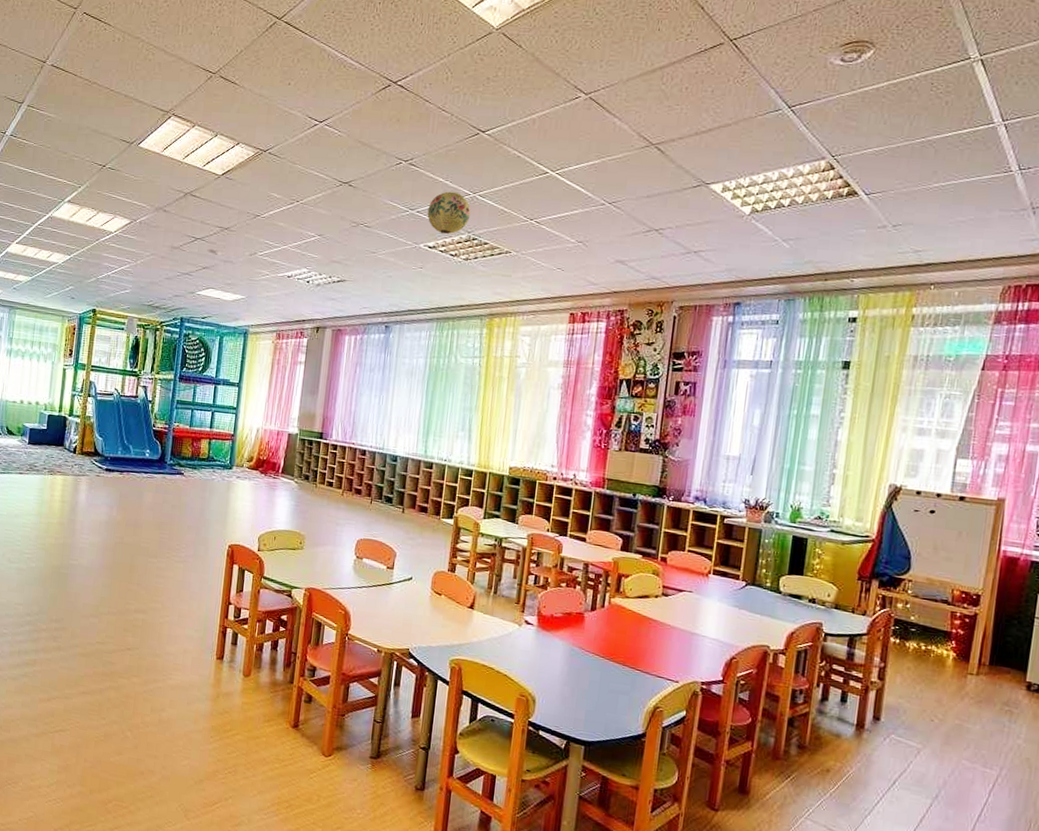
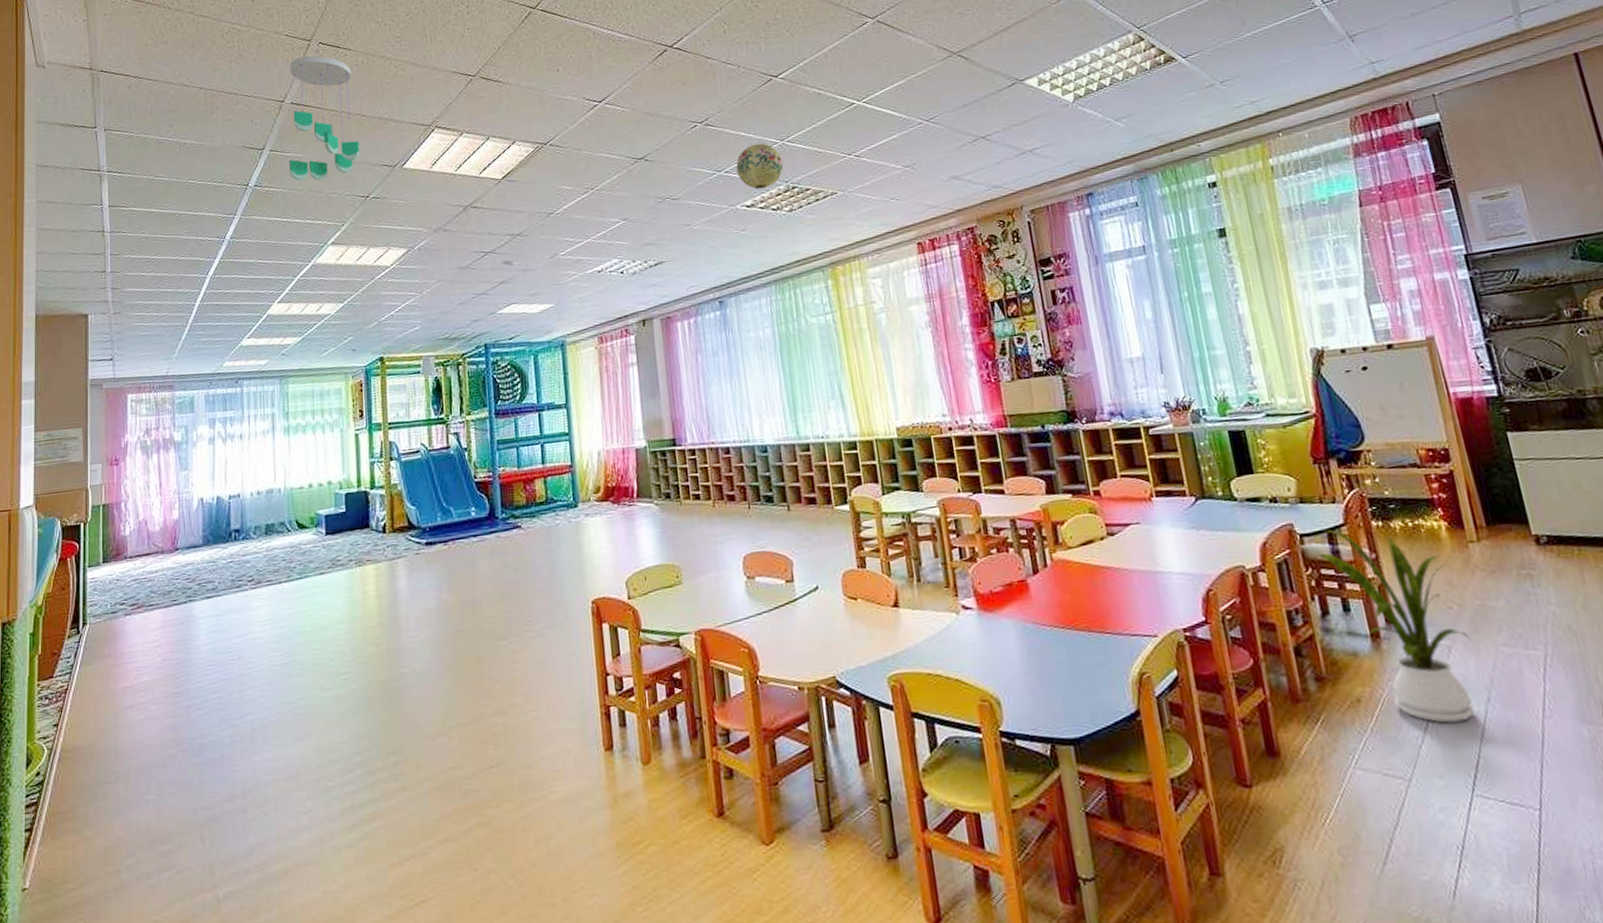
ceiling mobile: none [41,22,108,143] -> present [289,55,360,181]
house plant: none [835,634,942,807] -> present [1317,529,1476,723]

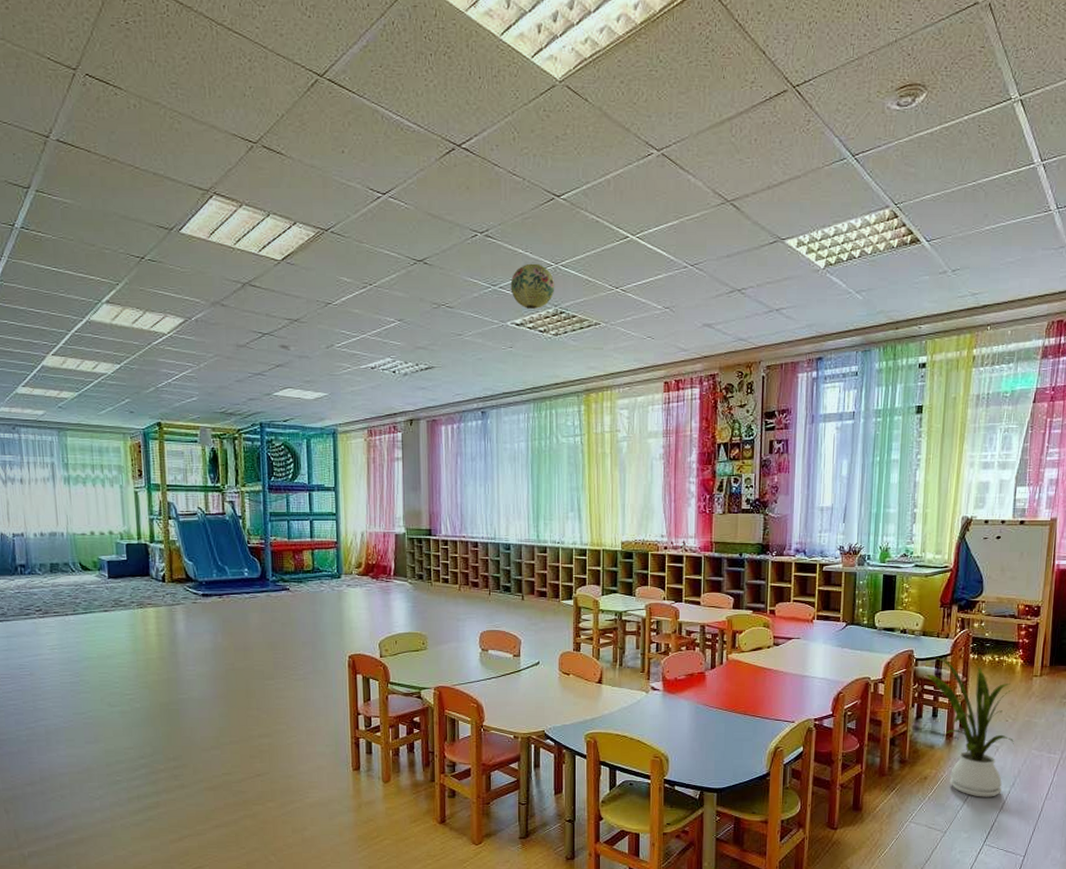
ceiling mobile: present [289,55,360,181] -> none [53,87,134,233]

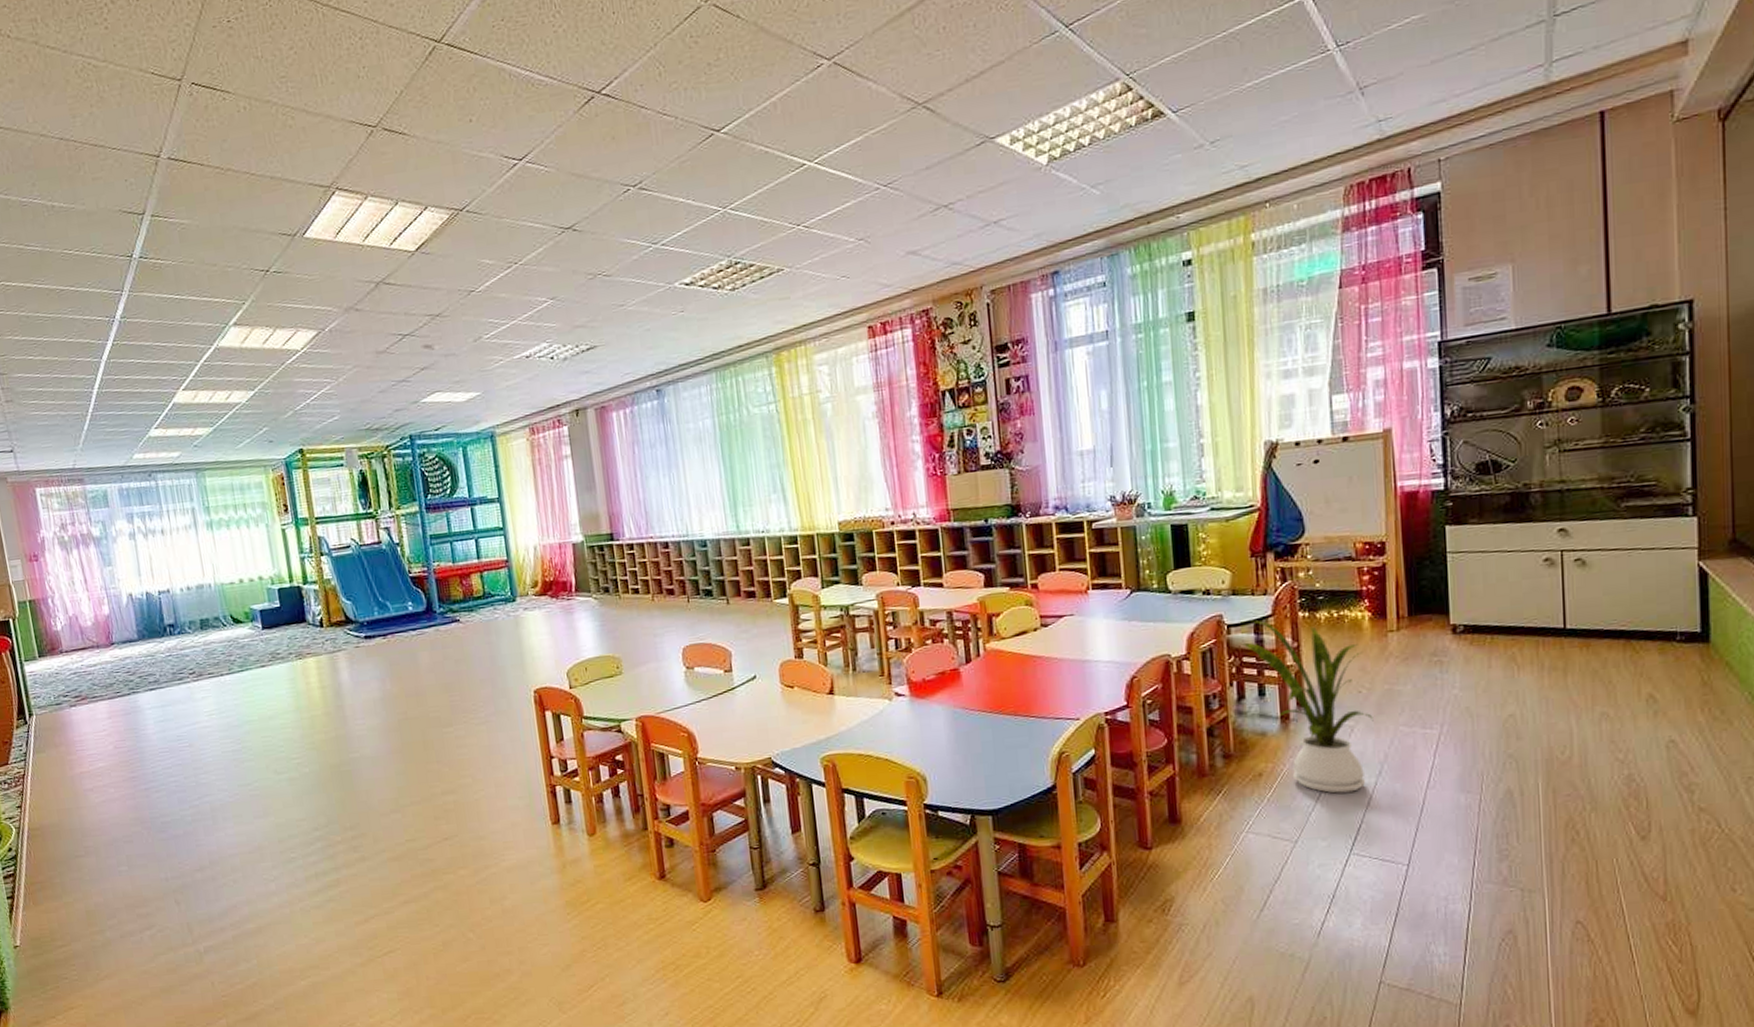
paper lantern: present [510,263,555,310] -> none [673,211,726,265]

